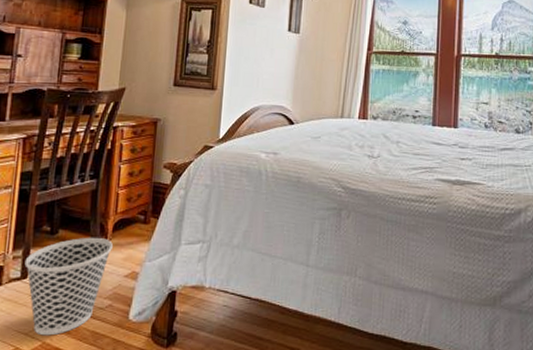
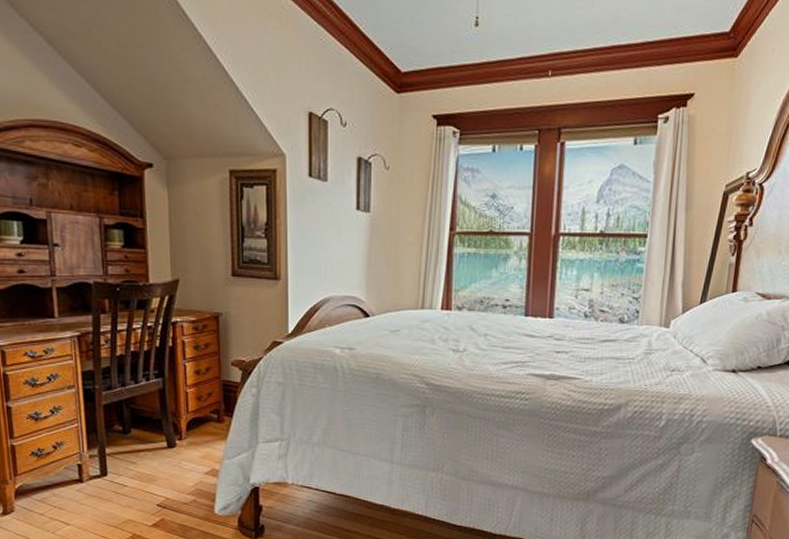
wastebasket: present [24,237,113,336] -> none [102,436,189,528]

